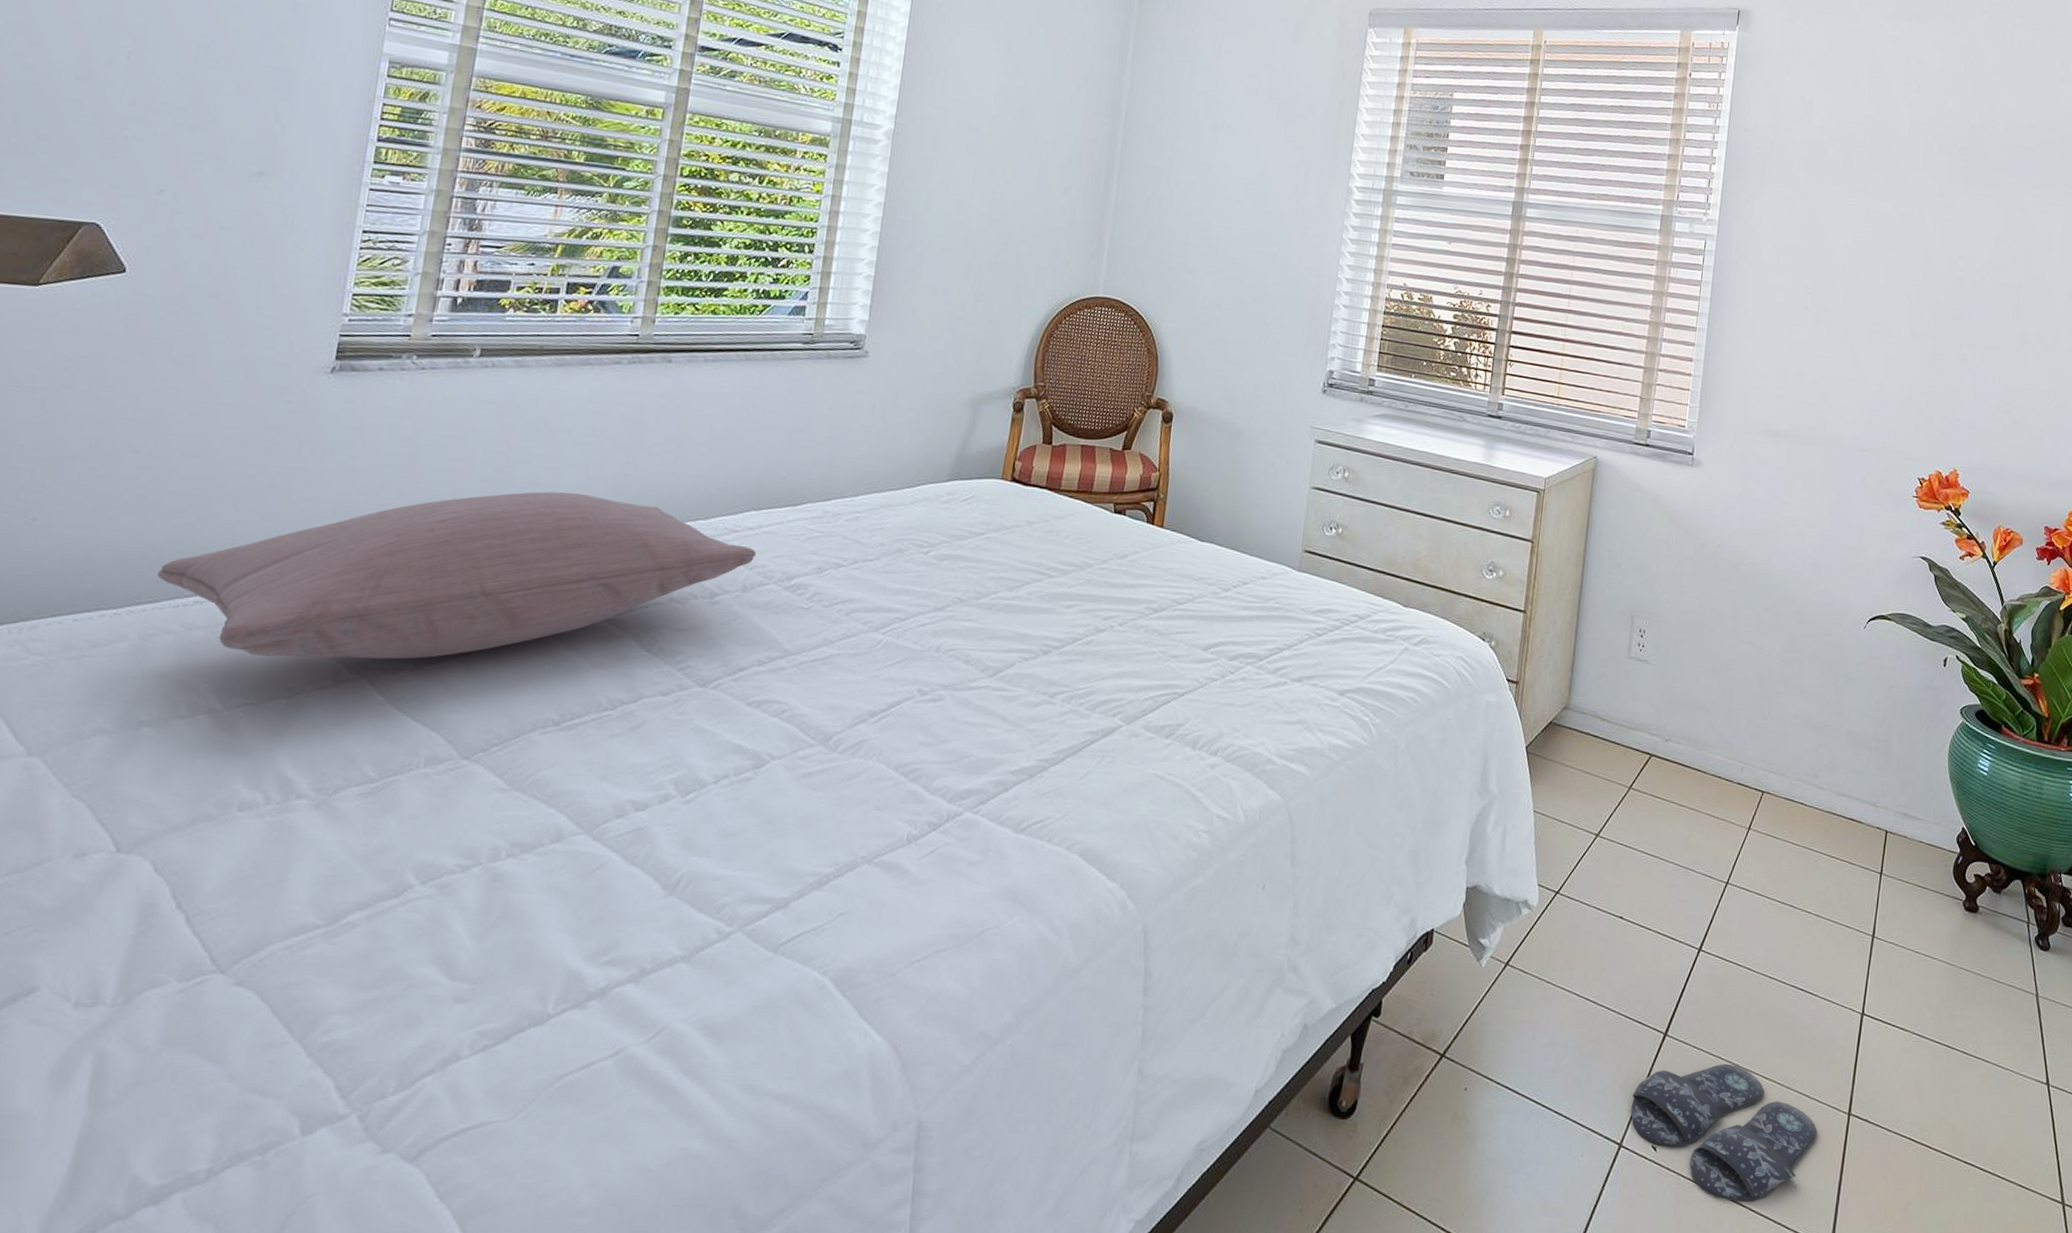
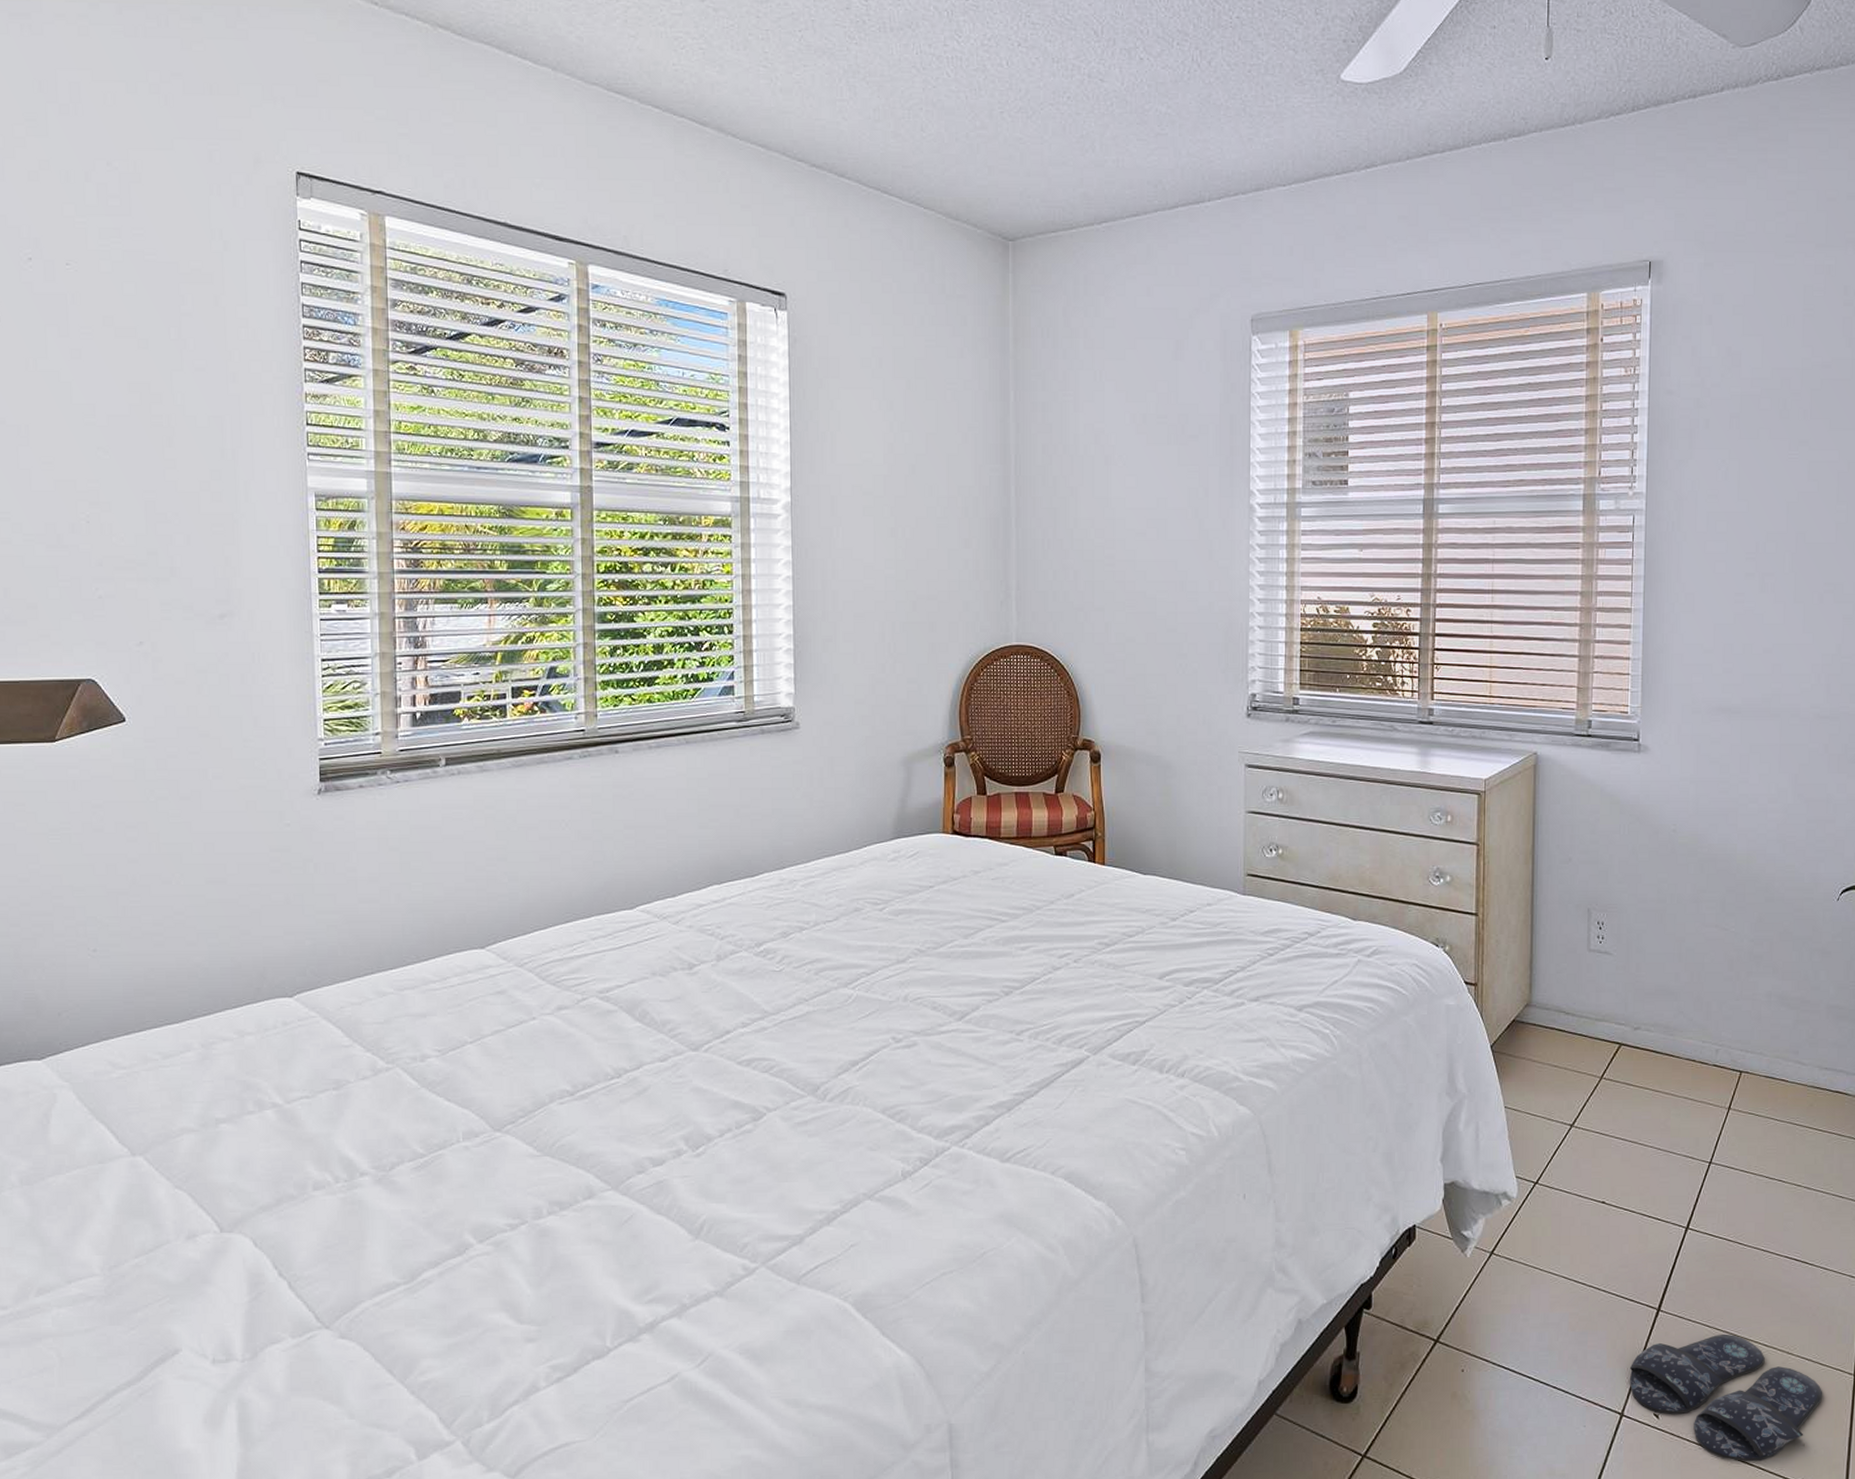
pillow: present [157,491,757,660] -> none [206,883,725,1055]

